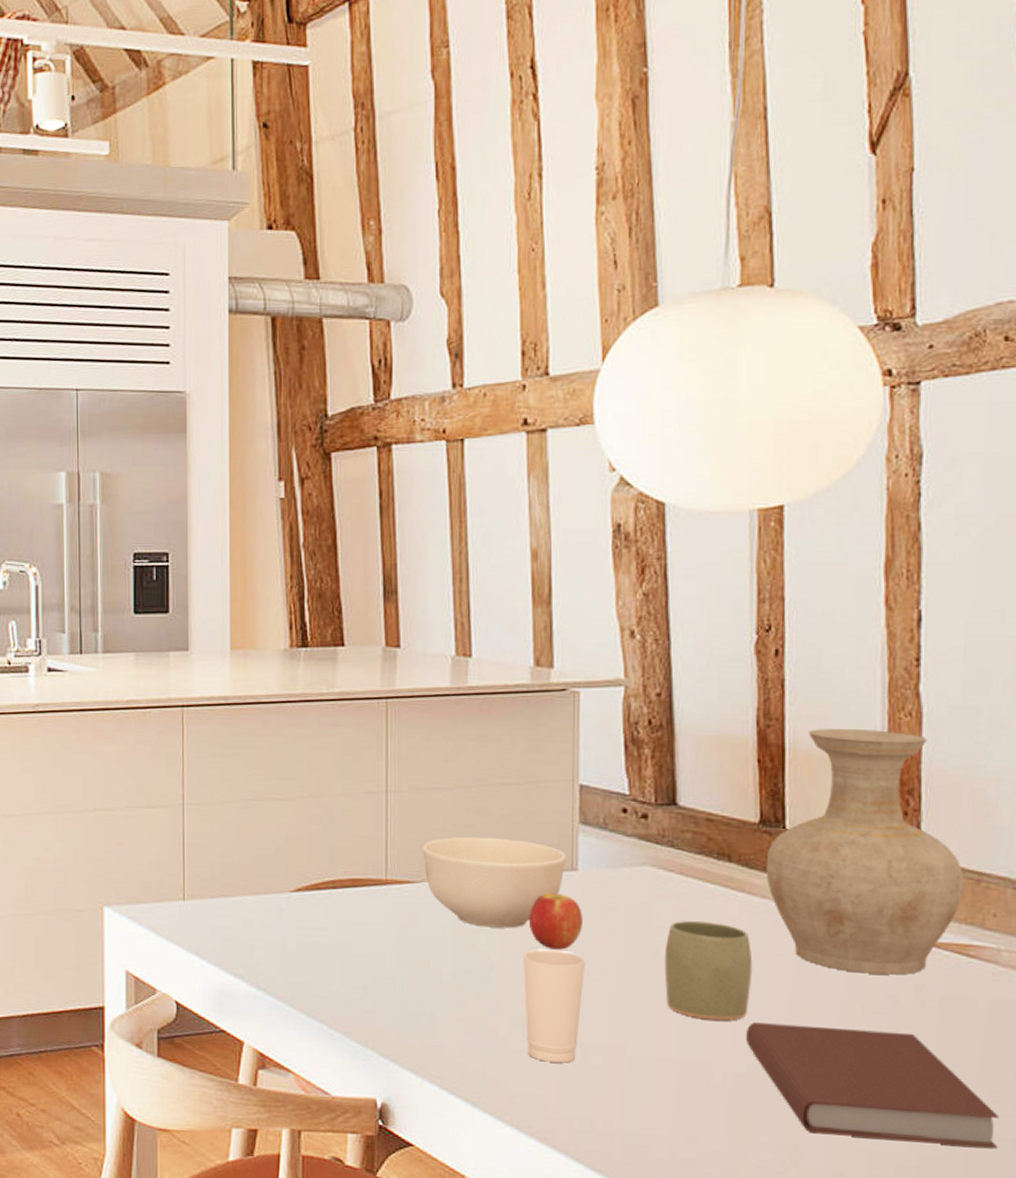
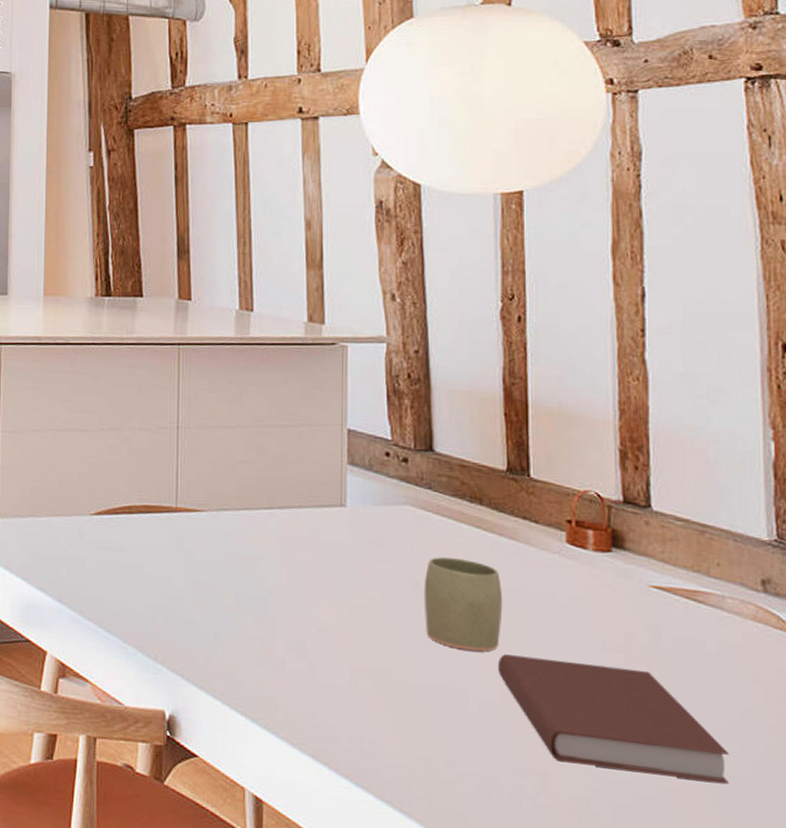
bowl: present [422,836,567,928] -> none [208,471,337,557]
cup: present [523,950,585,1063] -> none [298,578,353,685]
fruit: present [528,893,583,950] -> none [302,526,351,579]
vase: present [766,729,964,975] -> none [513,388,690,616]

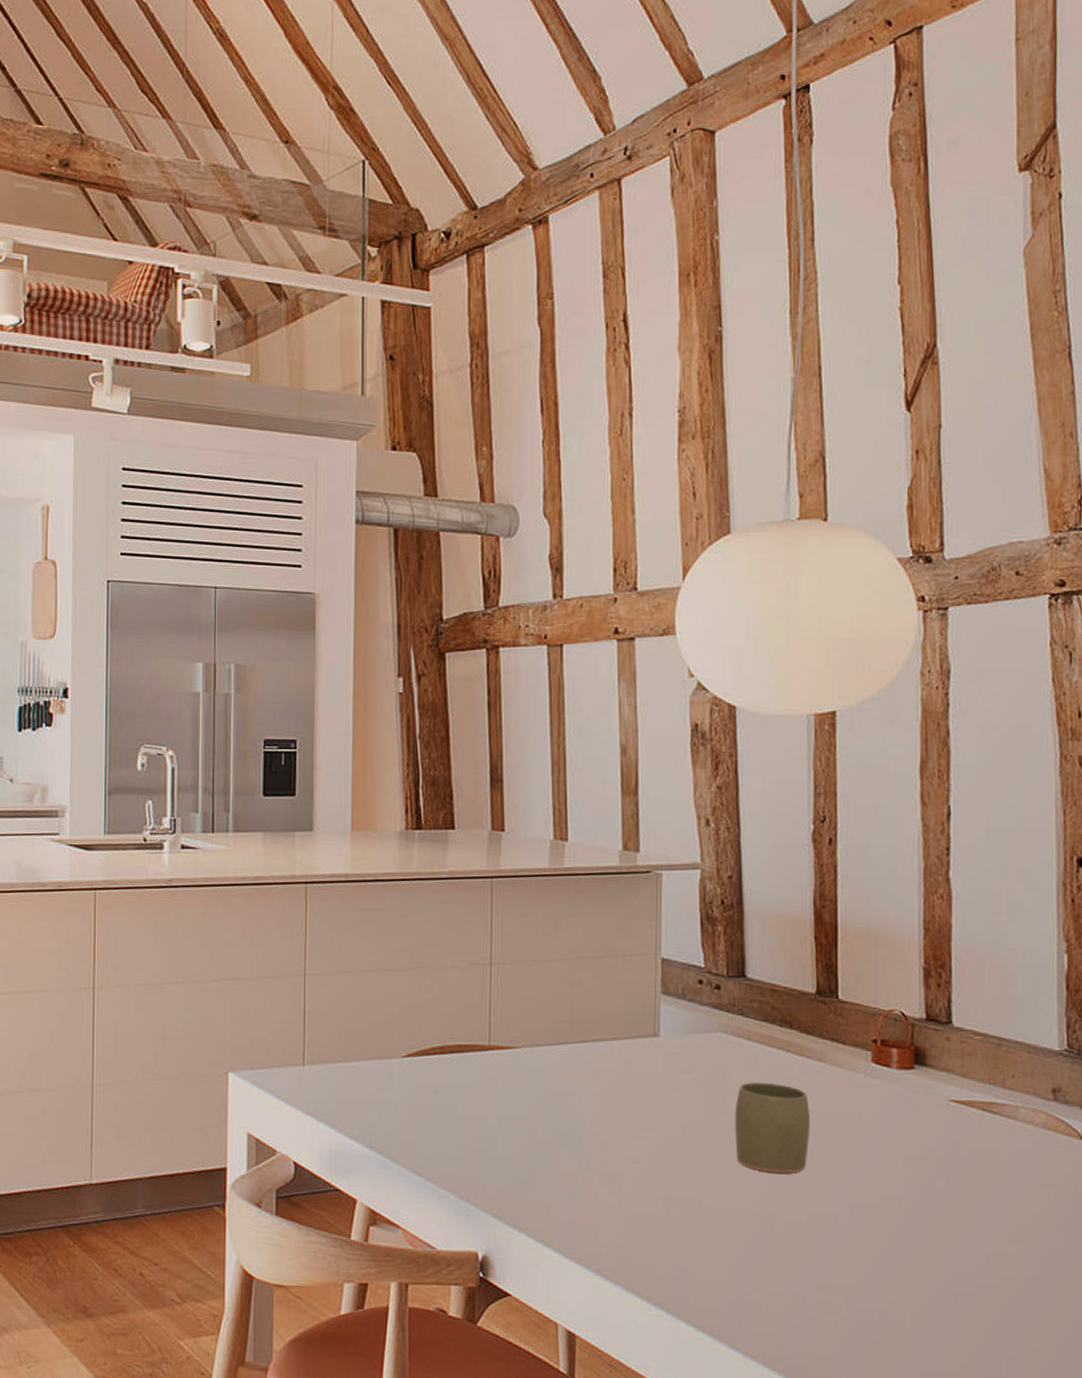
book: present [497,654,729,785] -> none [804,1175,1018,1287]

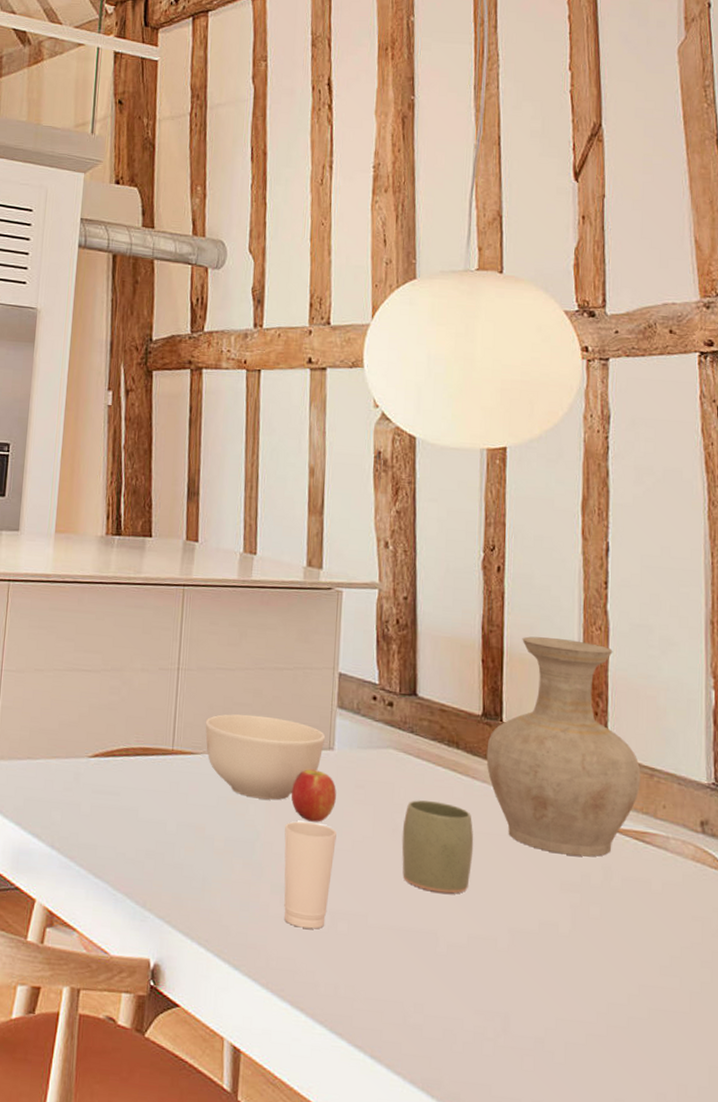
bowl: none [522,1005,650,1090] -> present [205,714,326,800]
cup: none [611,1110,665,1215] -> present [284,821,337,929]
fruit: none [616,1057,664,1110] -> present [291,769,336,822]
vase: none [822,909,988,1130] -> present [486,636,641,857]

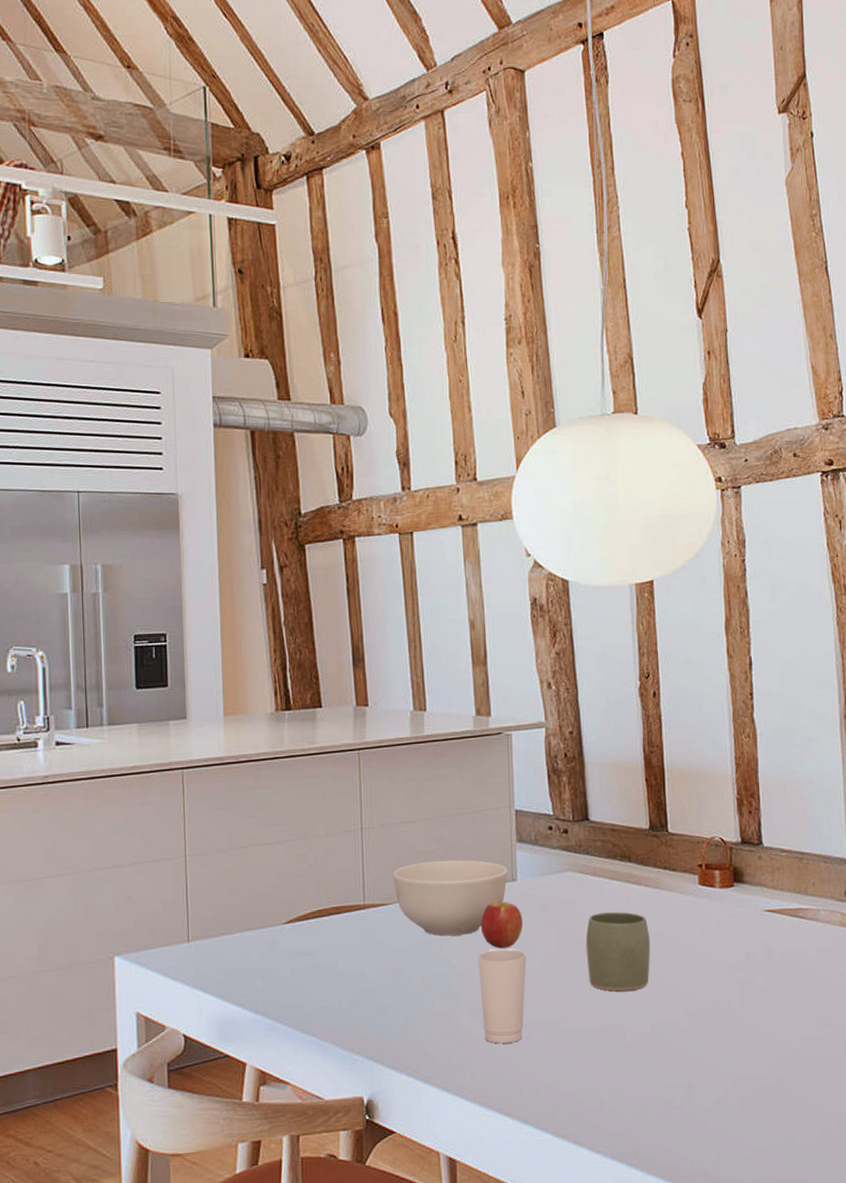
vase: present [486,636,641,857] -> none [656,749,792,940]

